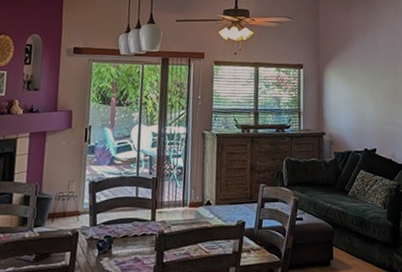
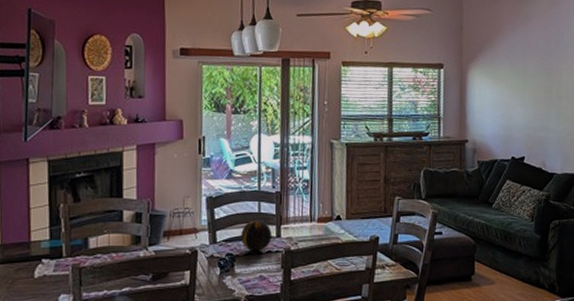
decorative orb: none [119,204,147,234] -> present [241,220,272,252]

